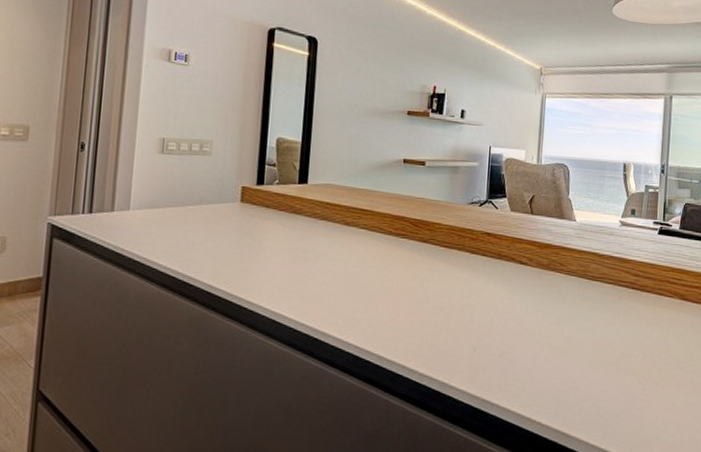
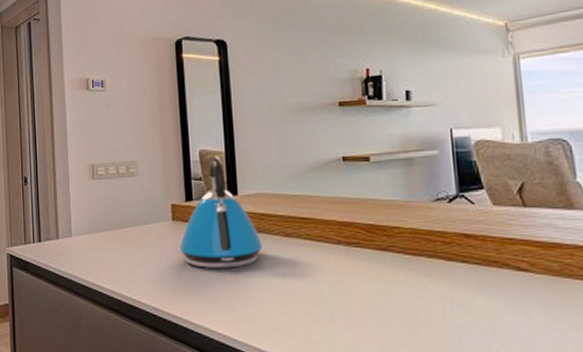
kettle: none [244,145,324,251] -> present [180,156,262,268]

